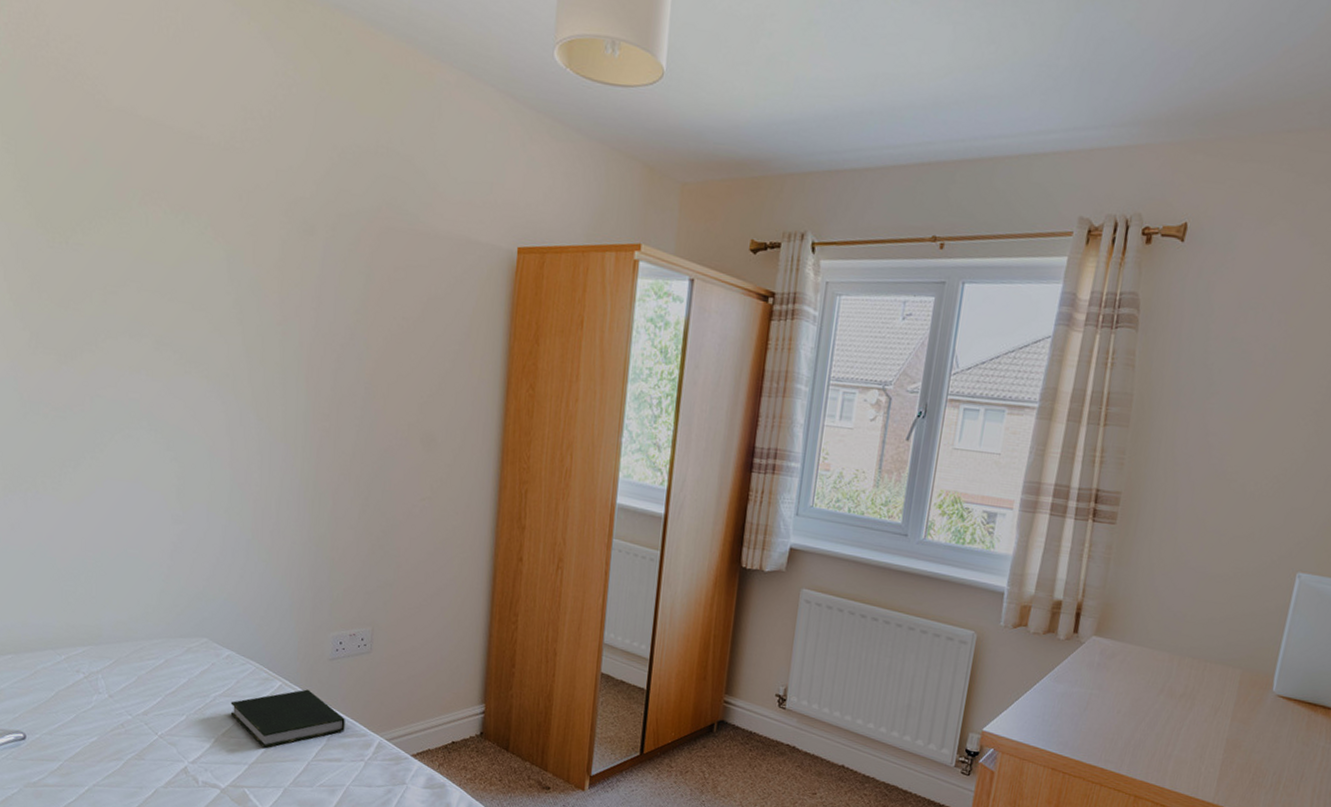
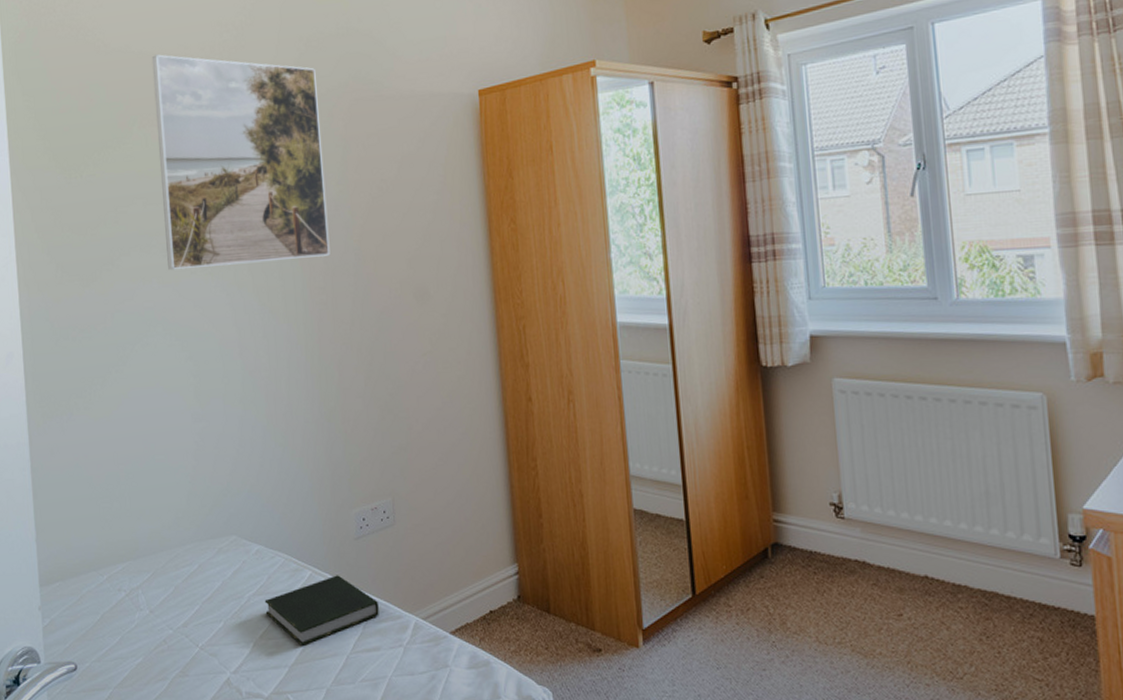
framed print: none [160,126,347,384] -> present [151,54,331,271]

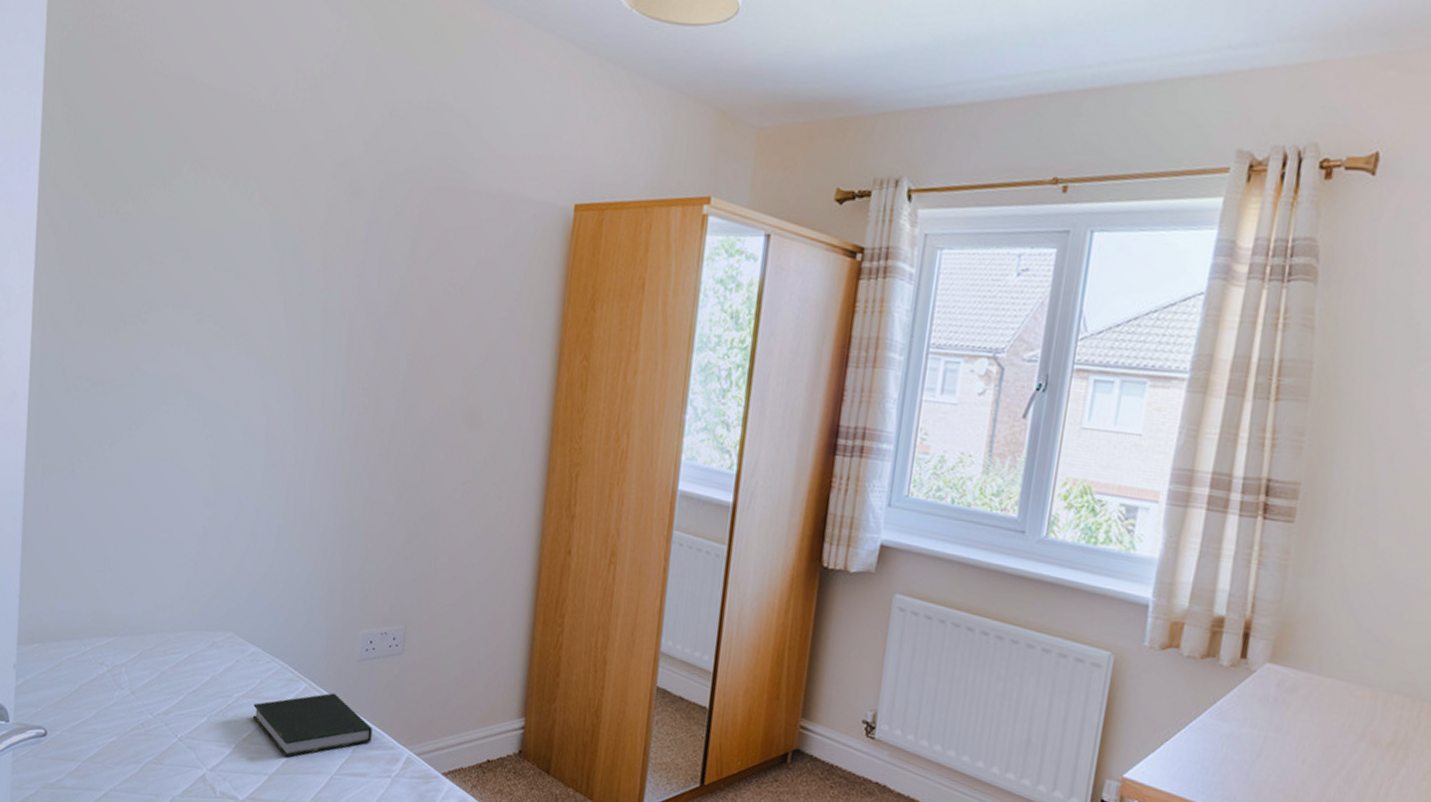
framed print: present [151,54,331,271] -> none [200,89,397,356]

